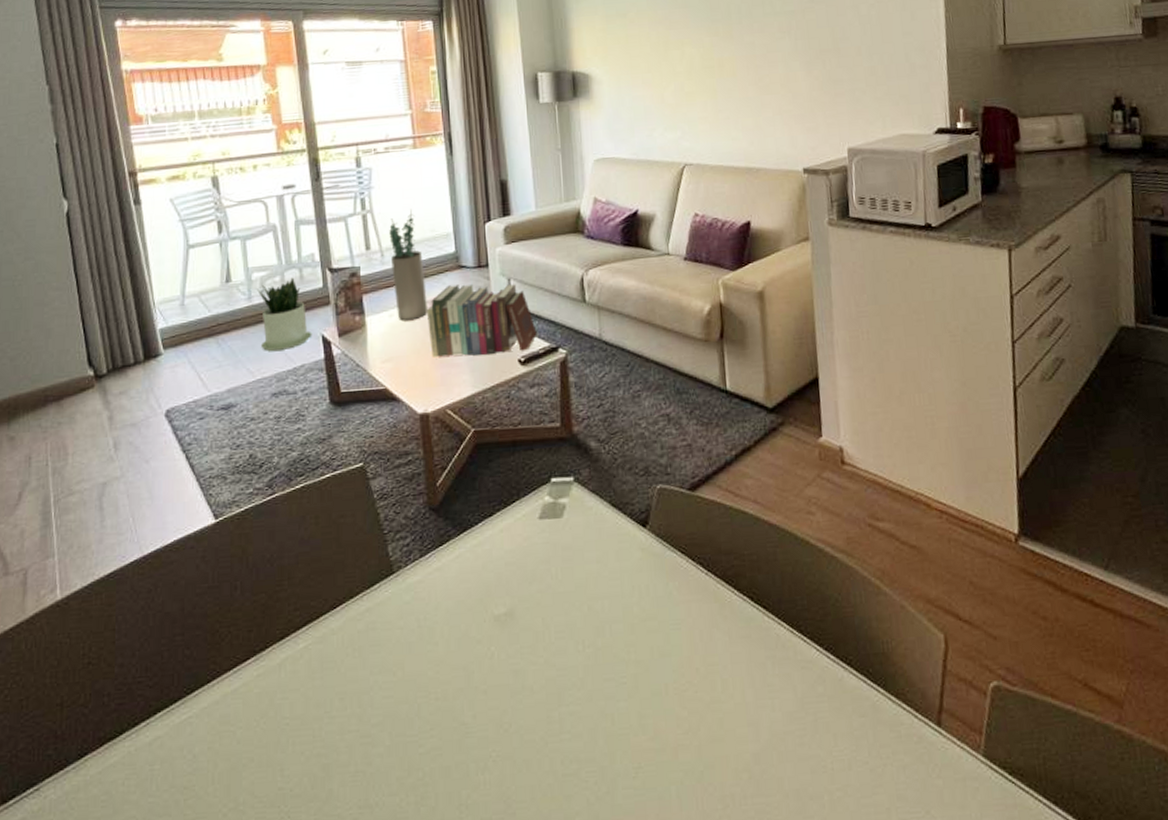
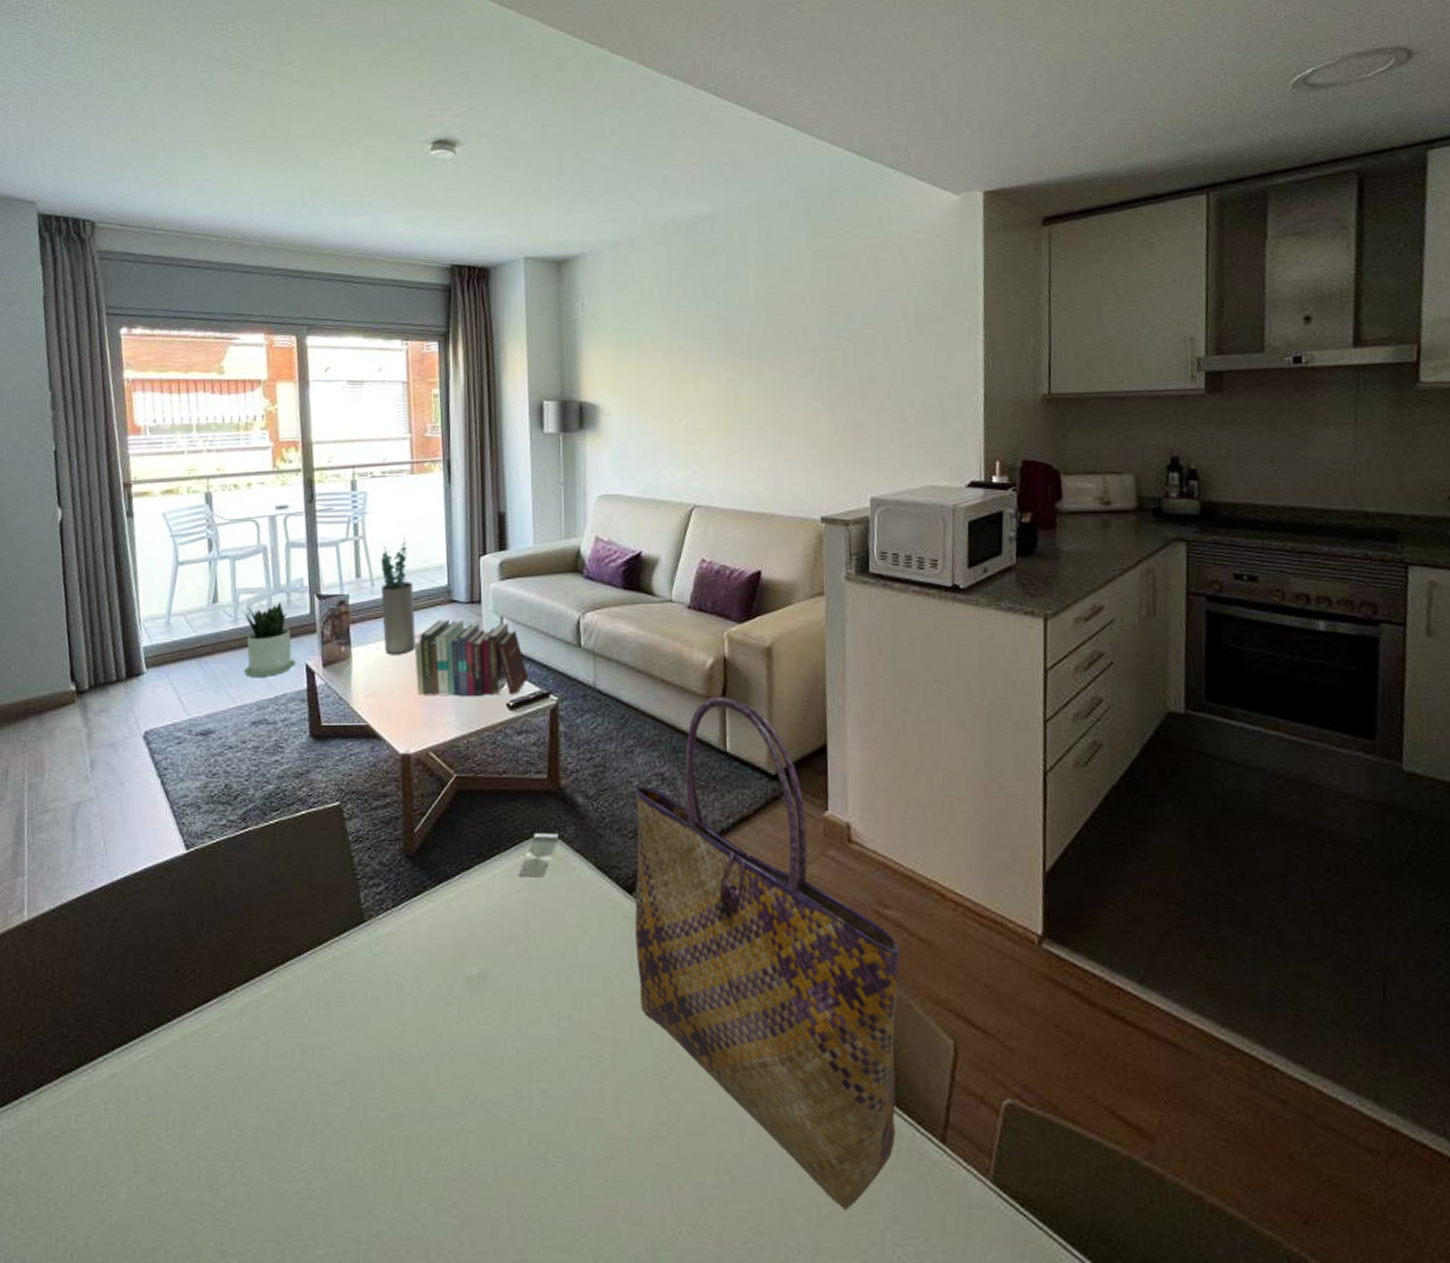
tote bag: none [644,339,896,794] -> present [635,696,901,1210]

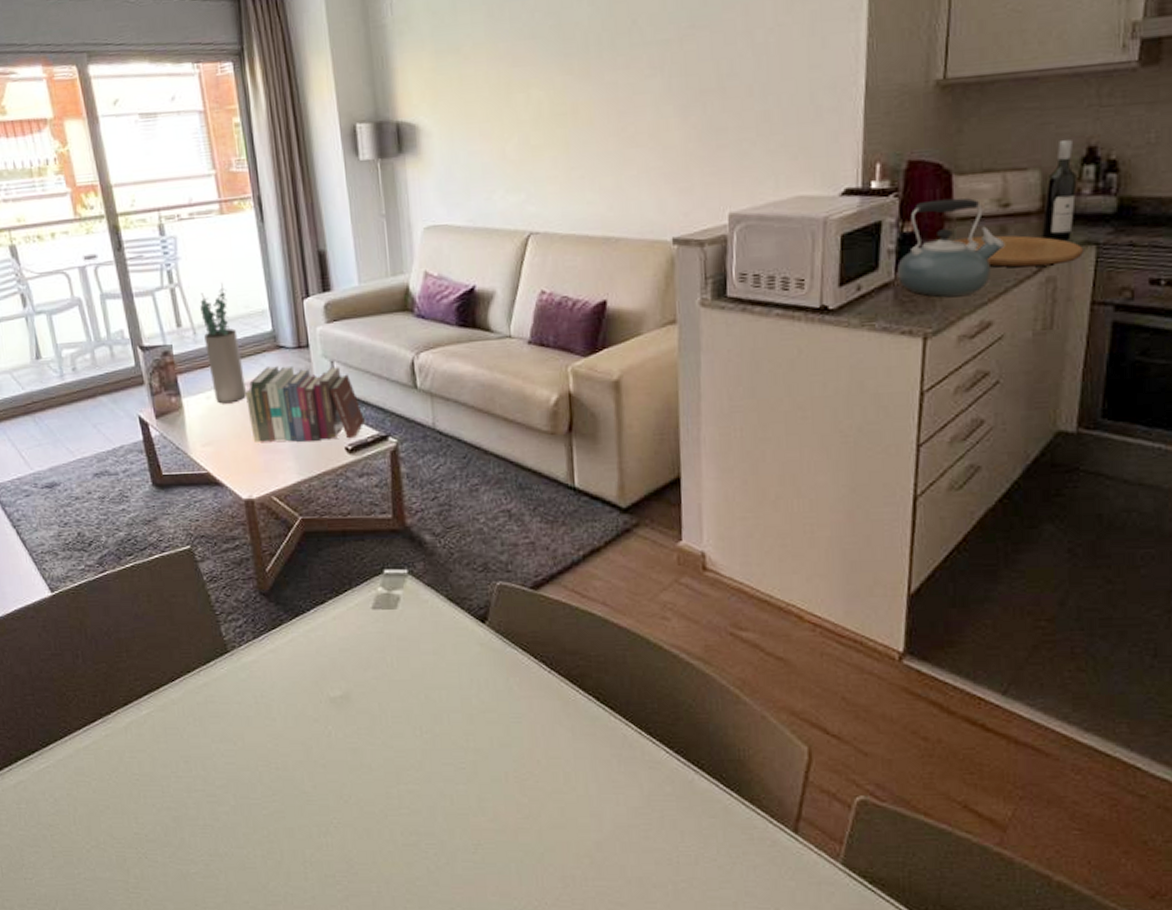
planter: present [243,602,296,677] -> none [68,355,129,431]
tote bag: present [635,696,901,1210] -> none [483,432,756,886]
kettle: none [1018,494,1110,583] -> present [897,198,1006,298]
cutting board: none [1065,529,1177,559] -> present [953,235,1085,268]
bottle: none [1139,449,1166,537] -> present [1041,138,1077,241]

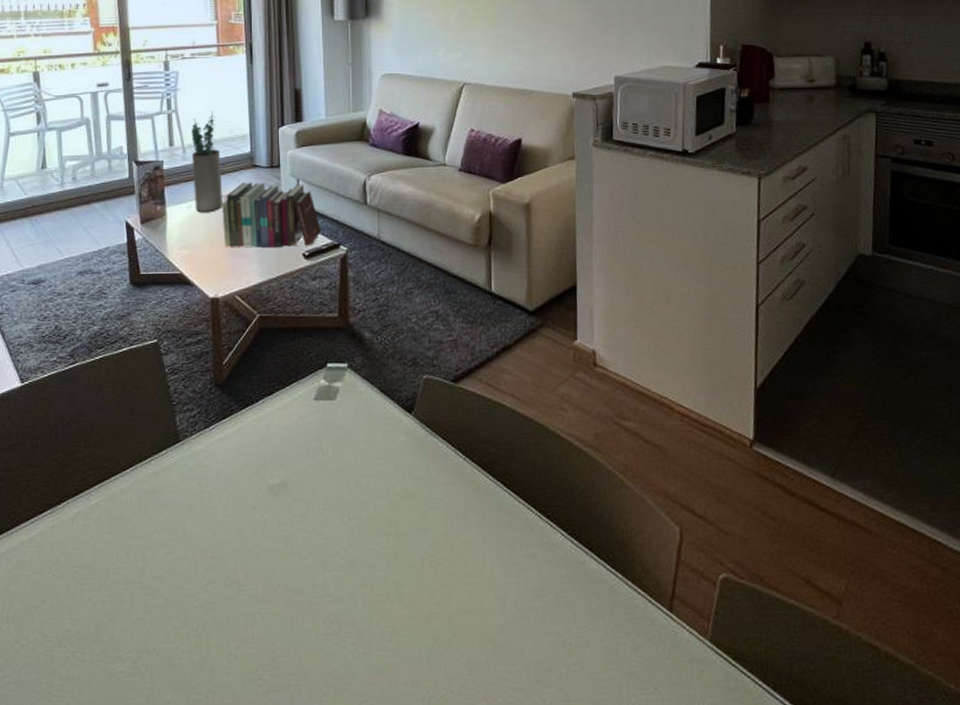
kettle: present [897,198,1006,298] -> none [737,73,813,148]
cutting board: present [953,235,1085,268] -> none [776,102,868,127]
bottle: present [1041,138,1077,241] -> none [837,36,860,109]

